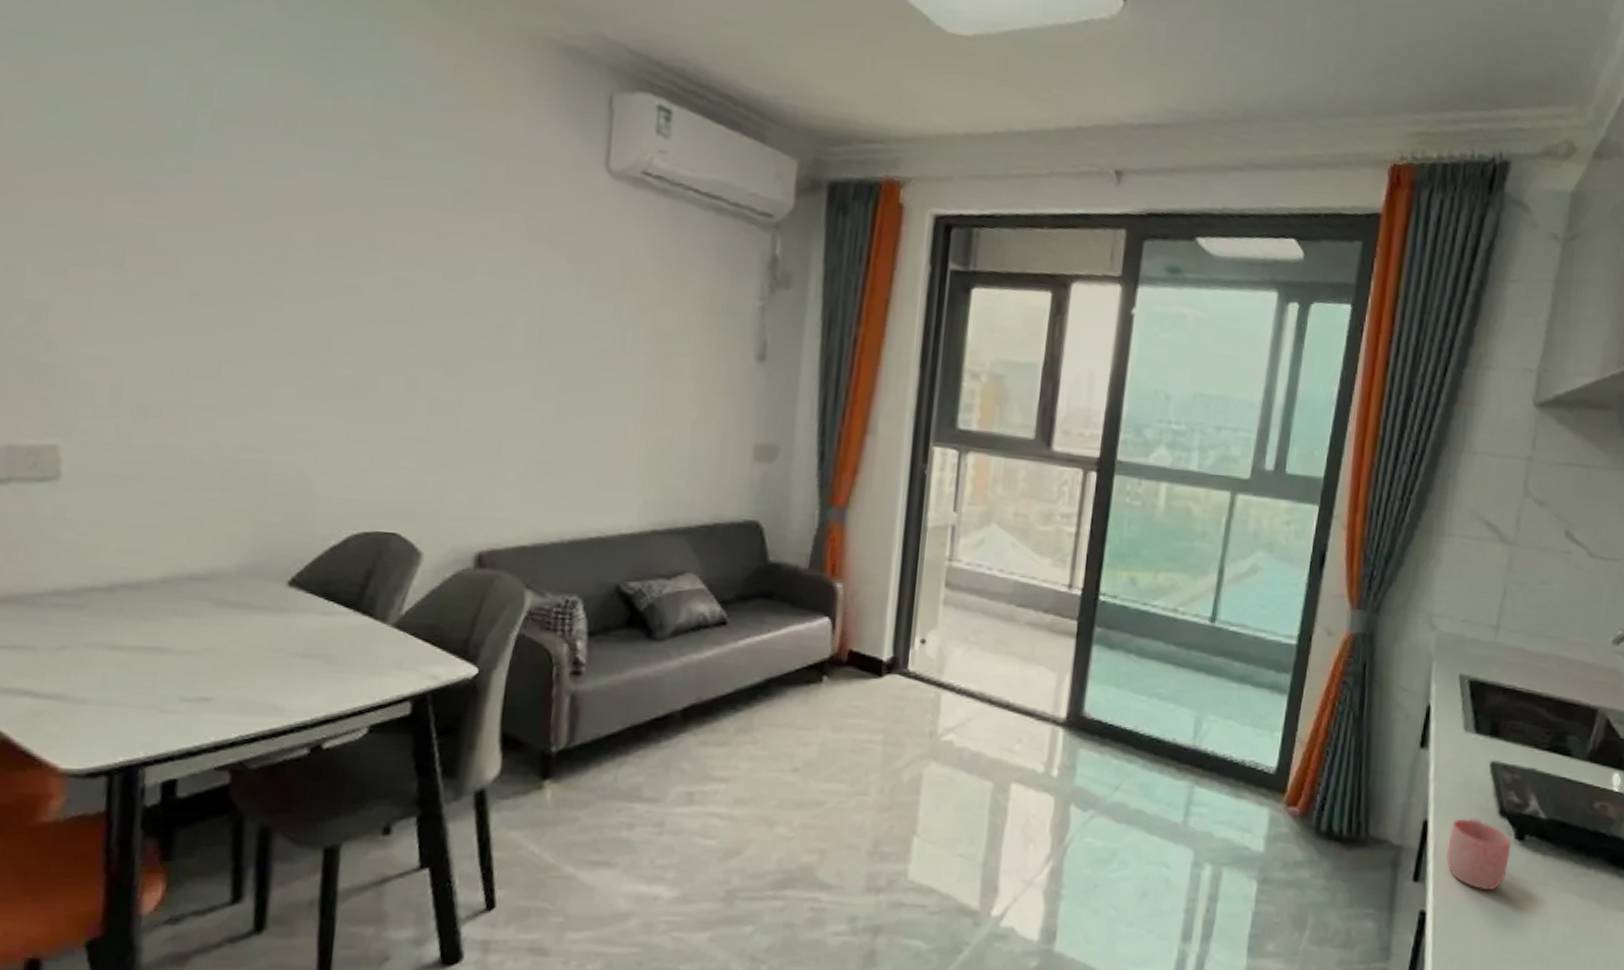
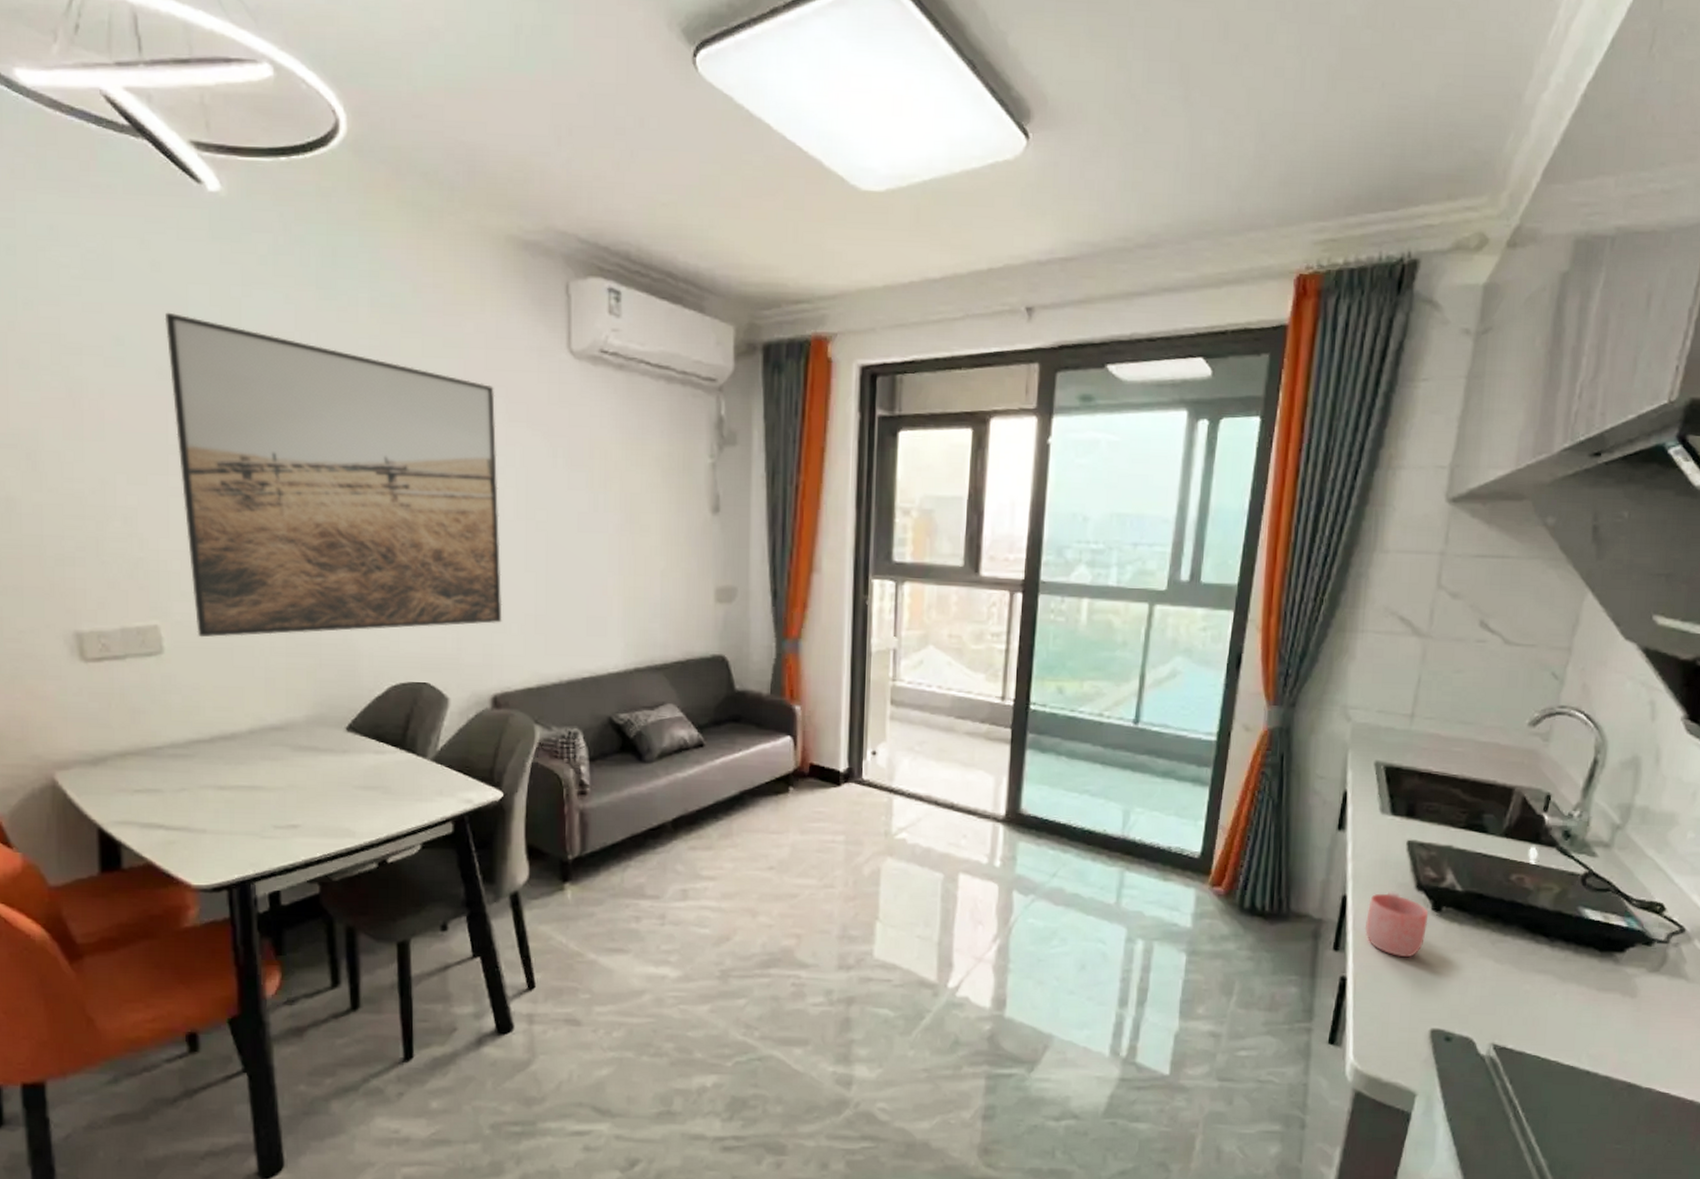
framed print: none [108,80,515,469] -> present [164,312,502,638]

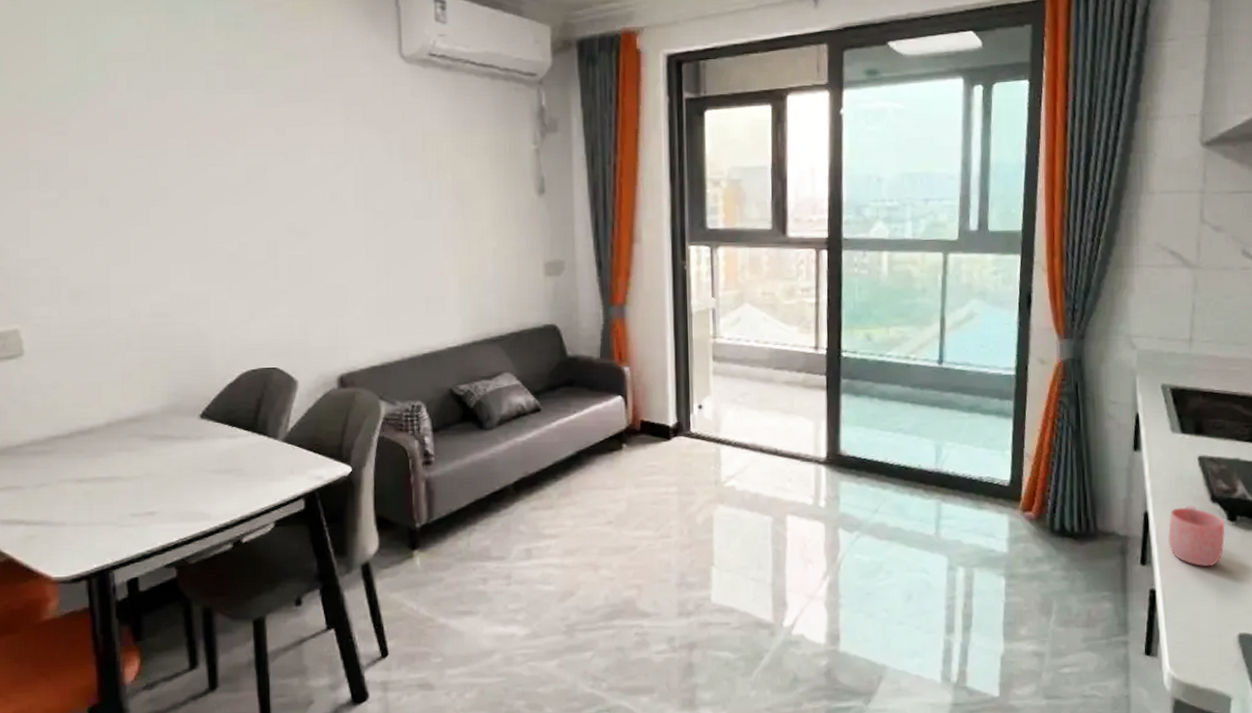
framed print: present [164,312,502,638] -> none [24,41,346,339]

